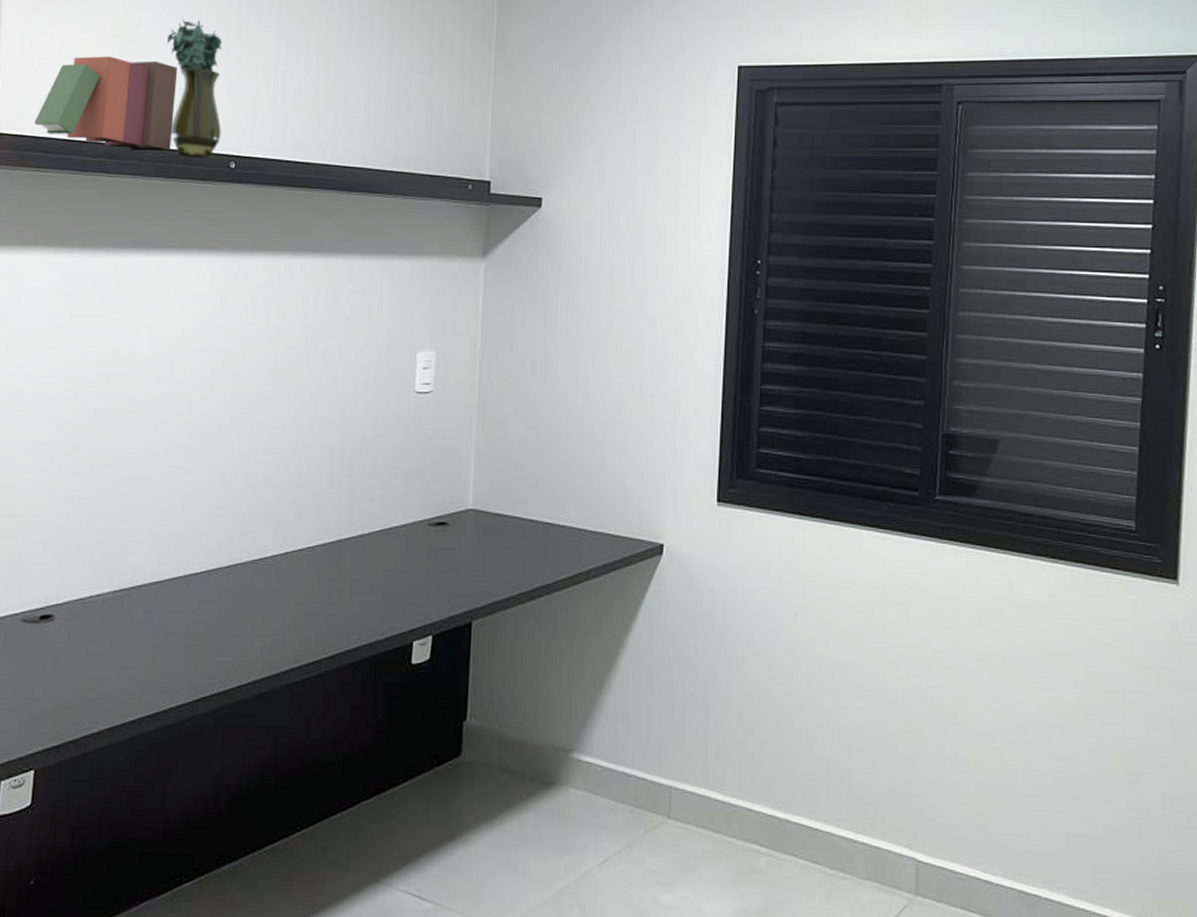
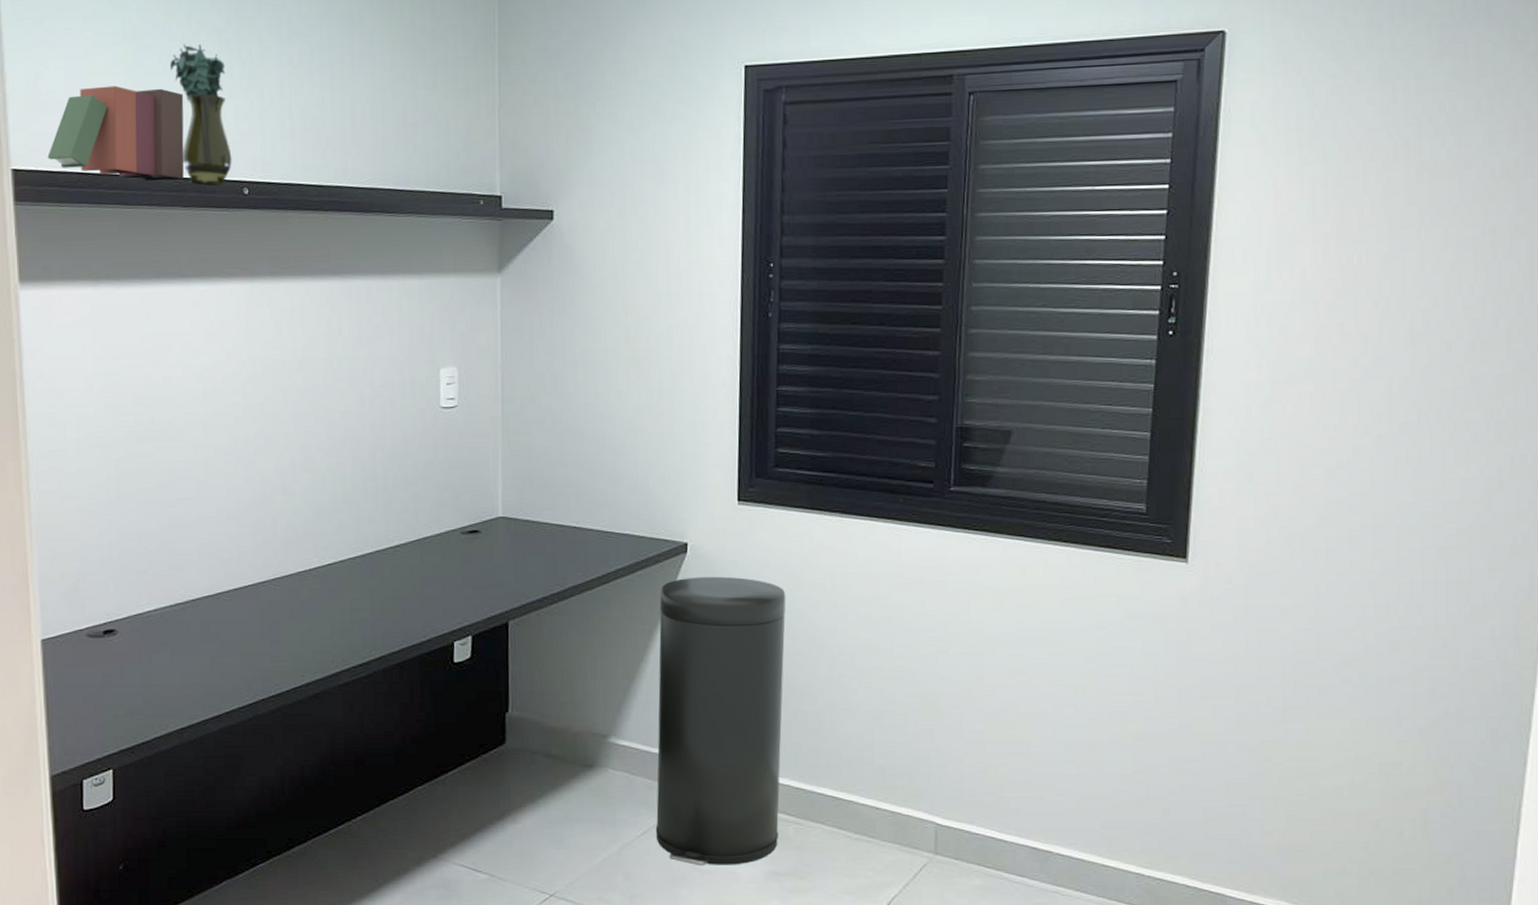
pedal bin: none [617,580,764,901] -> present [655,576,786,866]

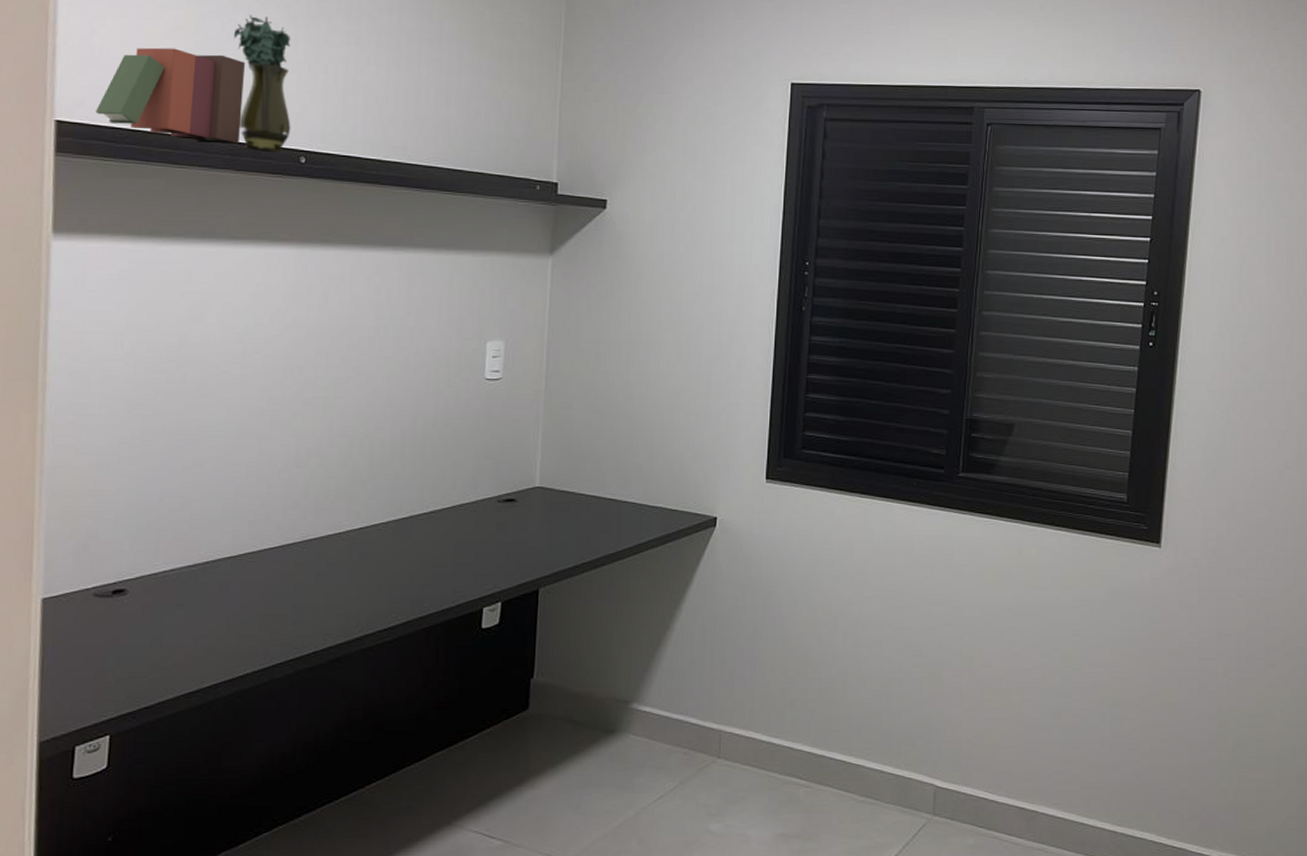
pedal bin: present [655,576,786,866] -> none [672,549,807,830]

